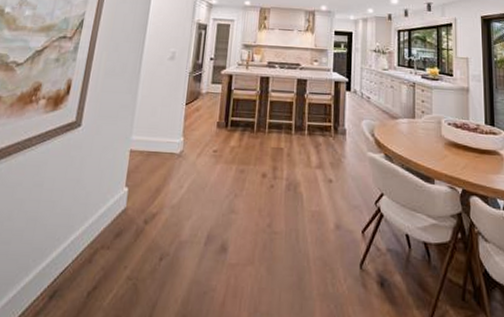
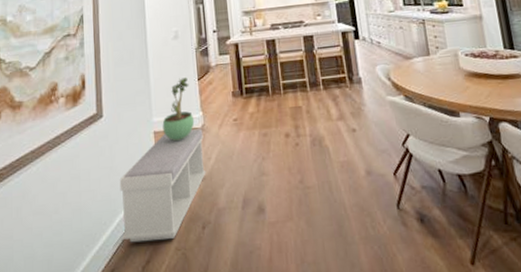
bench: none [73,153,181,266] -> present [119,129,206,243]
potted plant: none [139,100,176,163] -> present [162,77,195,141]

